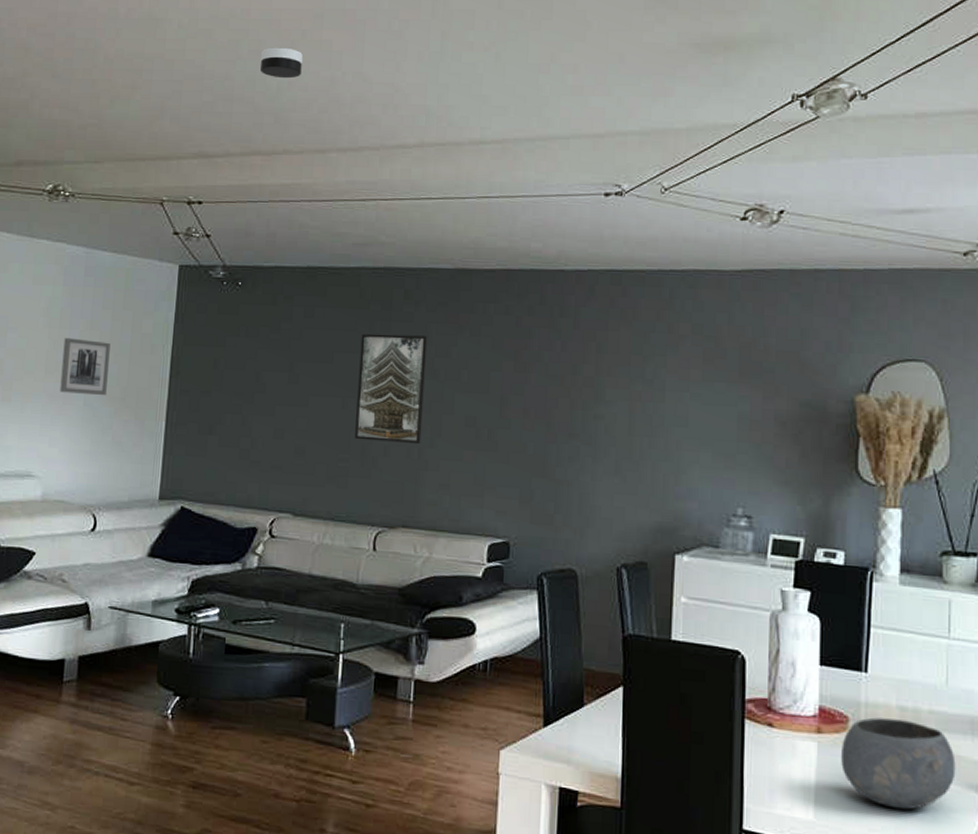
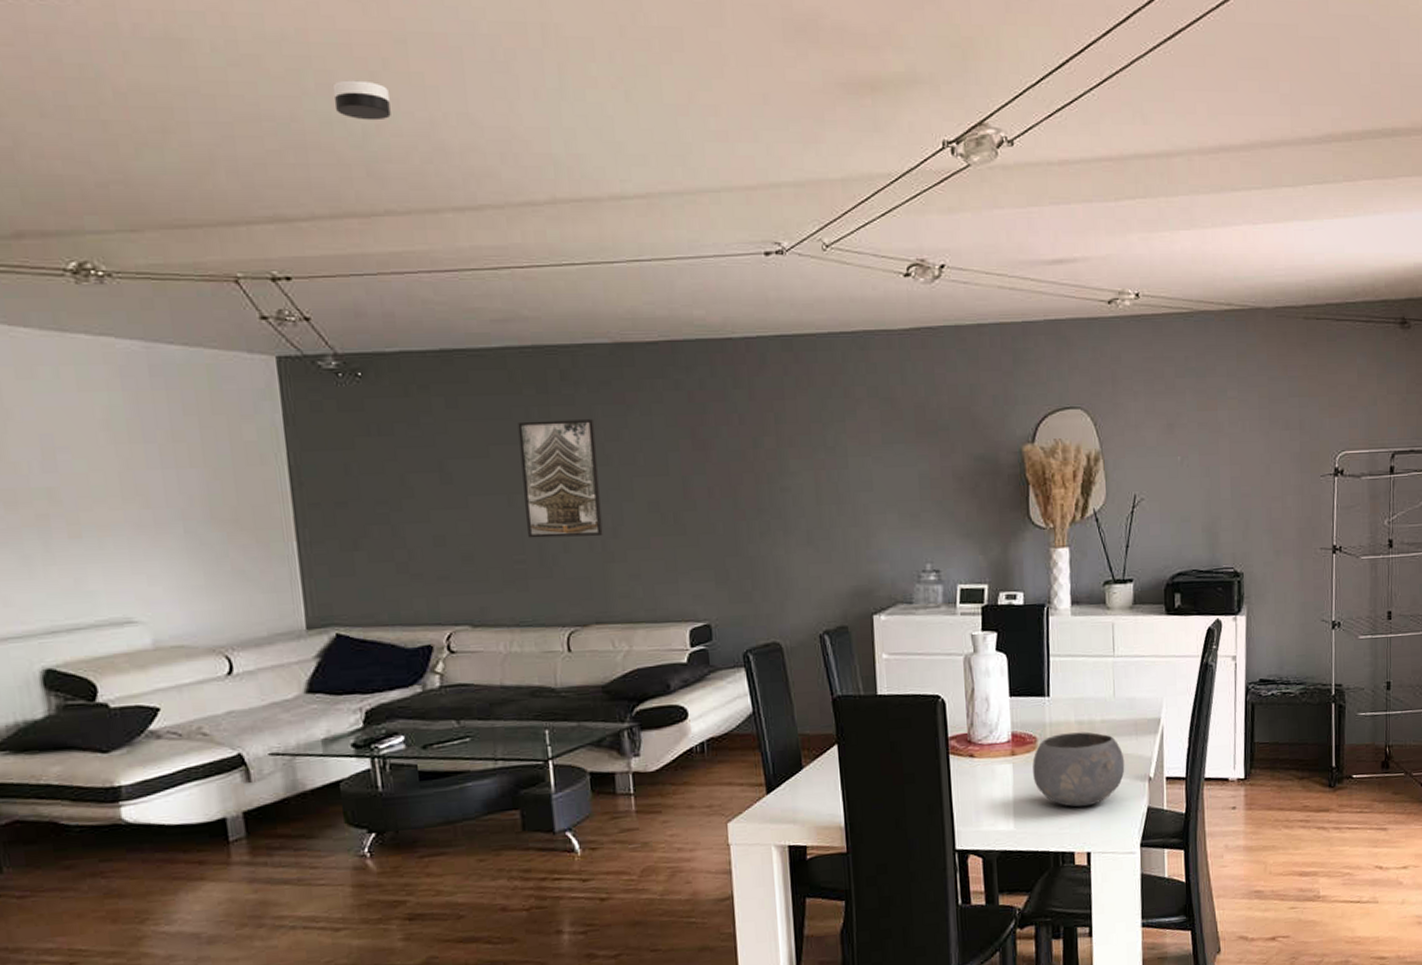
wall art: present [59,337,111,396] -> none [139,453,212,521]

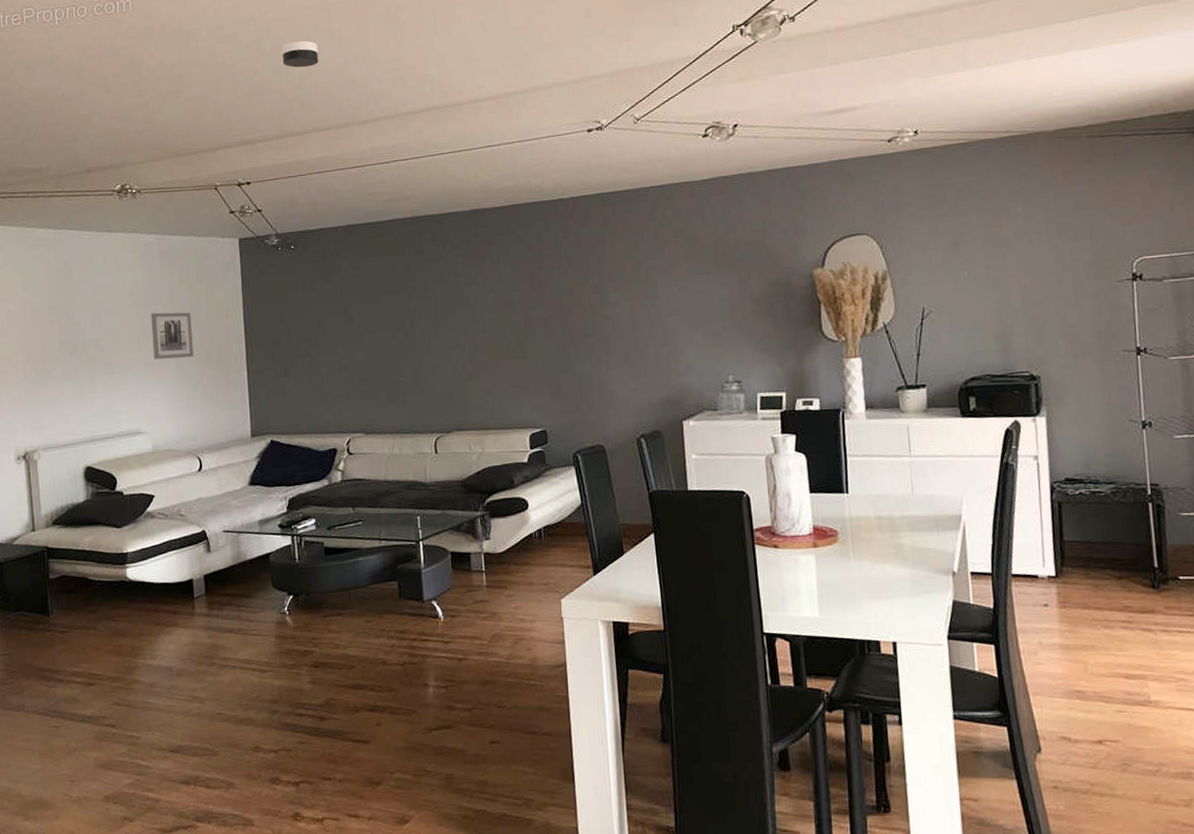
wall art: none [139,453,212,521] -> present [151,312,194,360]
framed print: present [518,419,603,538] -> none [401,270,463,364]
bowl: present [1032,731,1125,807] -> none [834,526,928,598]

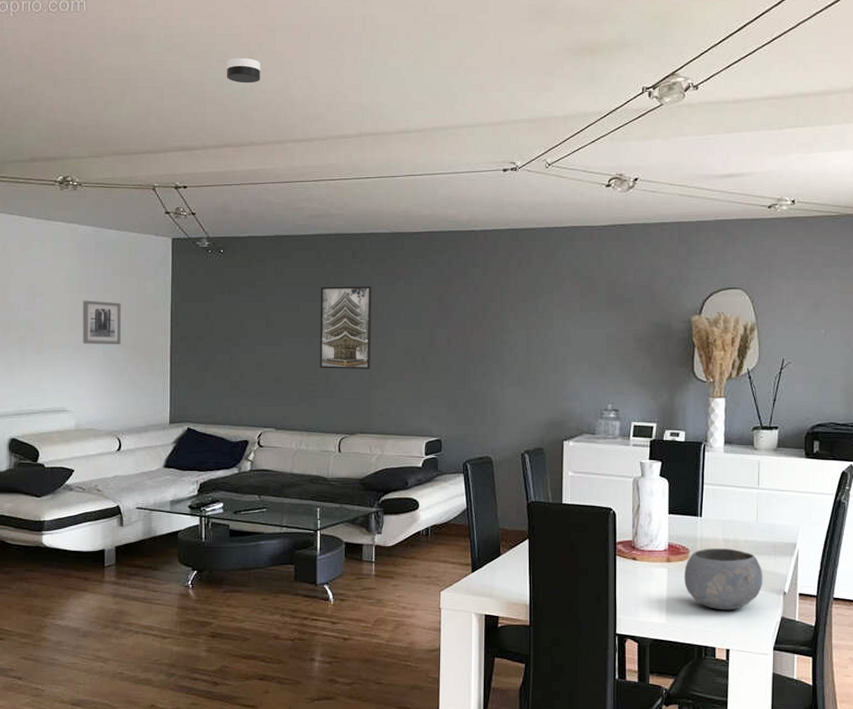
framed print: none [401,270,463,364] -> present [320,286,372,370]
bowl: none [834,526,928,598] -> present [684,548,763,611]

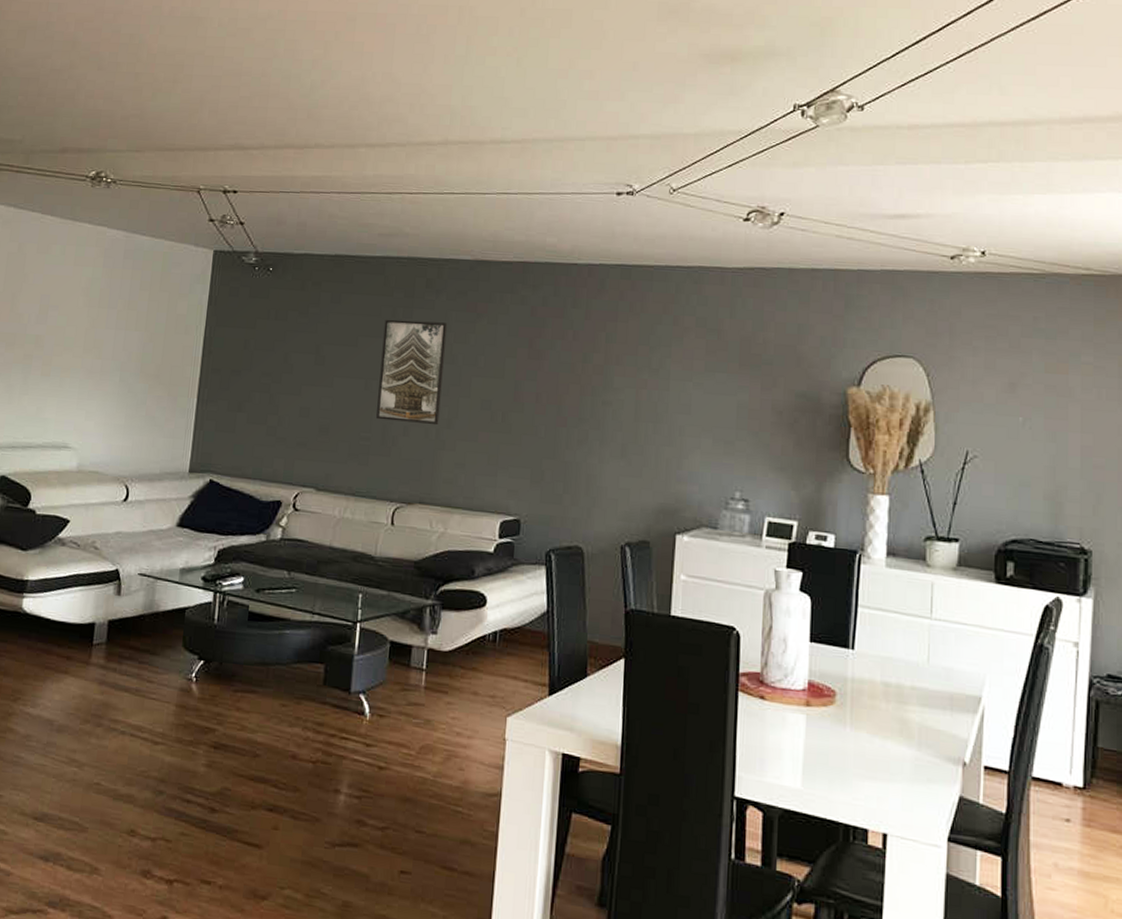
wall art: present [83,300,121,345] -> none [97,316,147,373]
smoke detector: present [226,57,260,84] -> none [294,47,336,77]
bowl: present [684,548,763,611] -> none [828,692,935,781]

